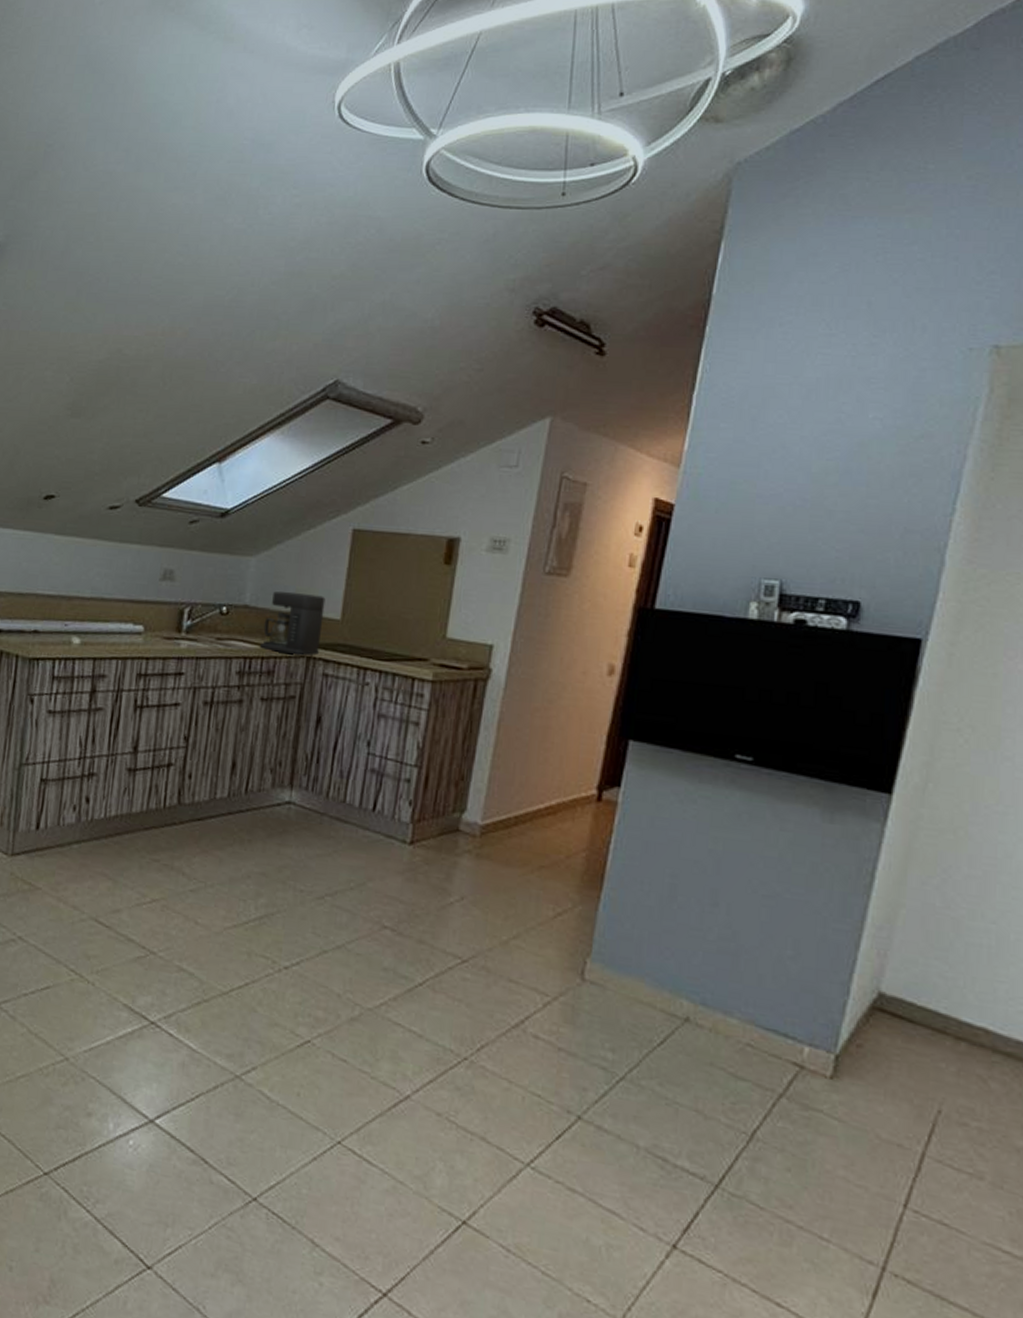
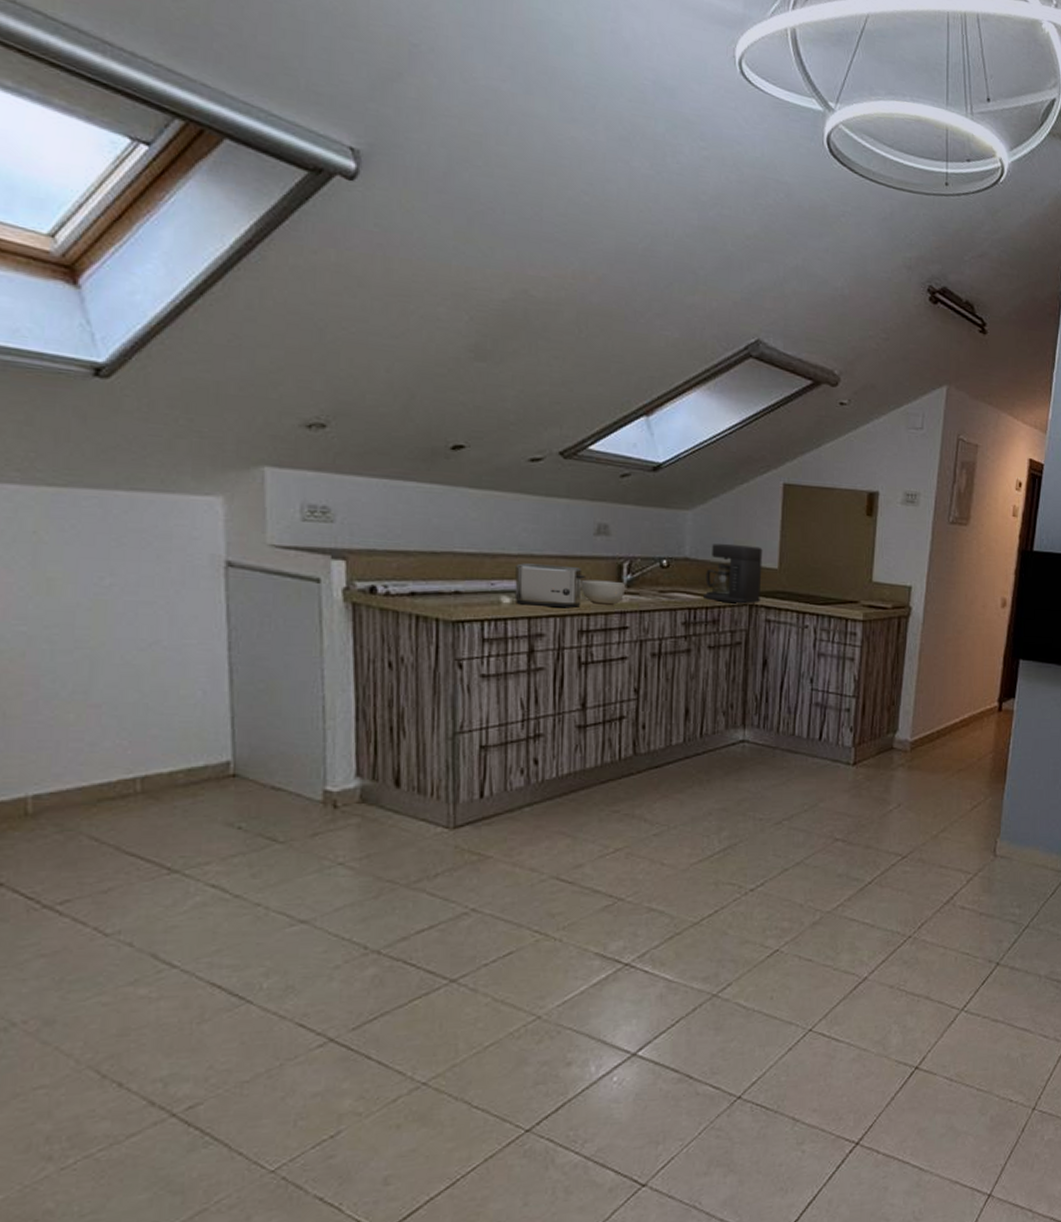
toaster: none [83,606,149,653] -> present [514,563,585,610]
bowl: none [143,623,186,651] -> present [581,579,626,606]

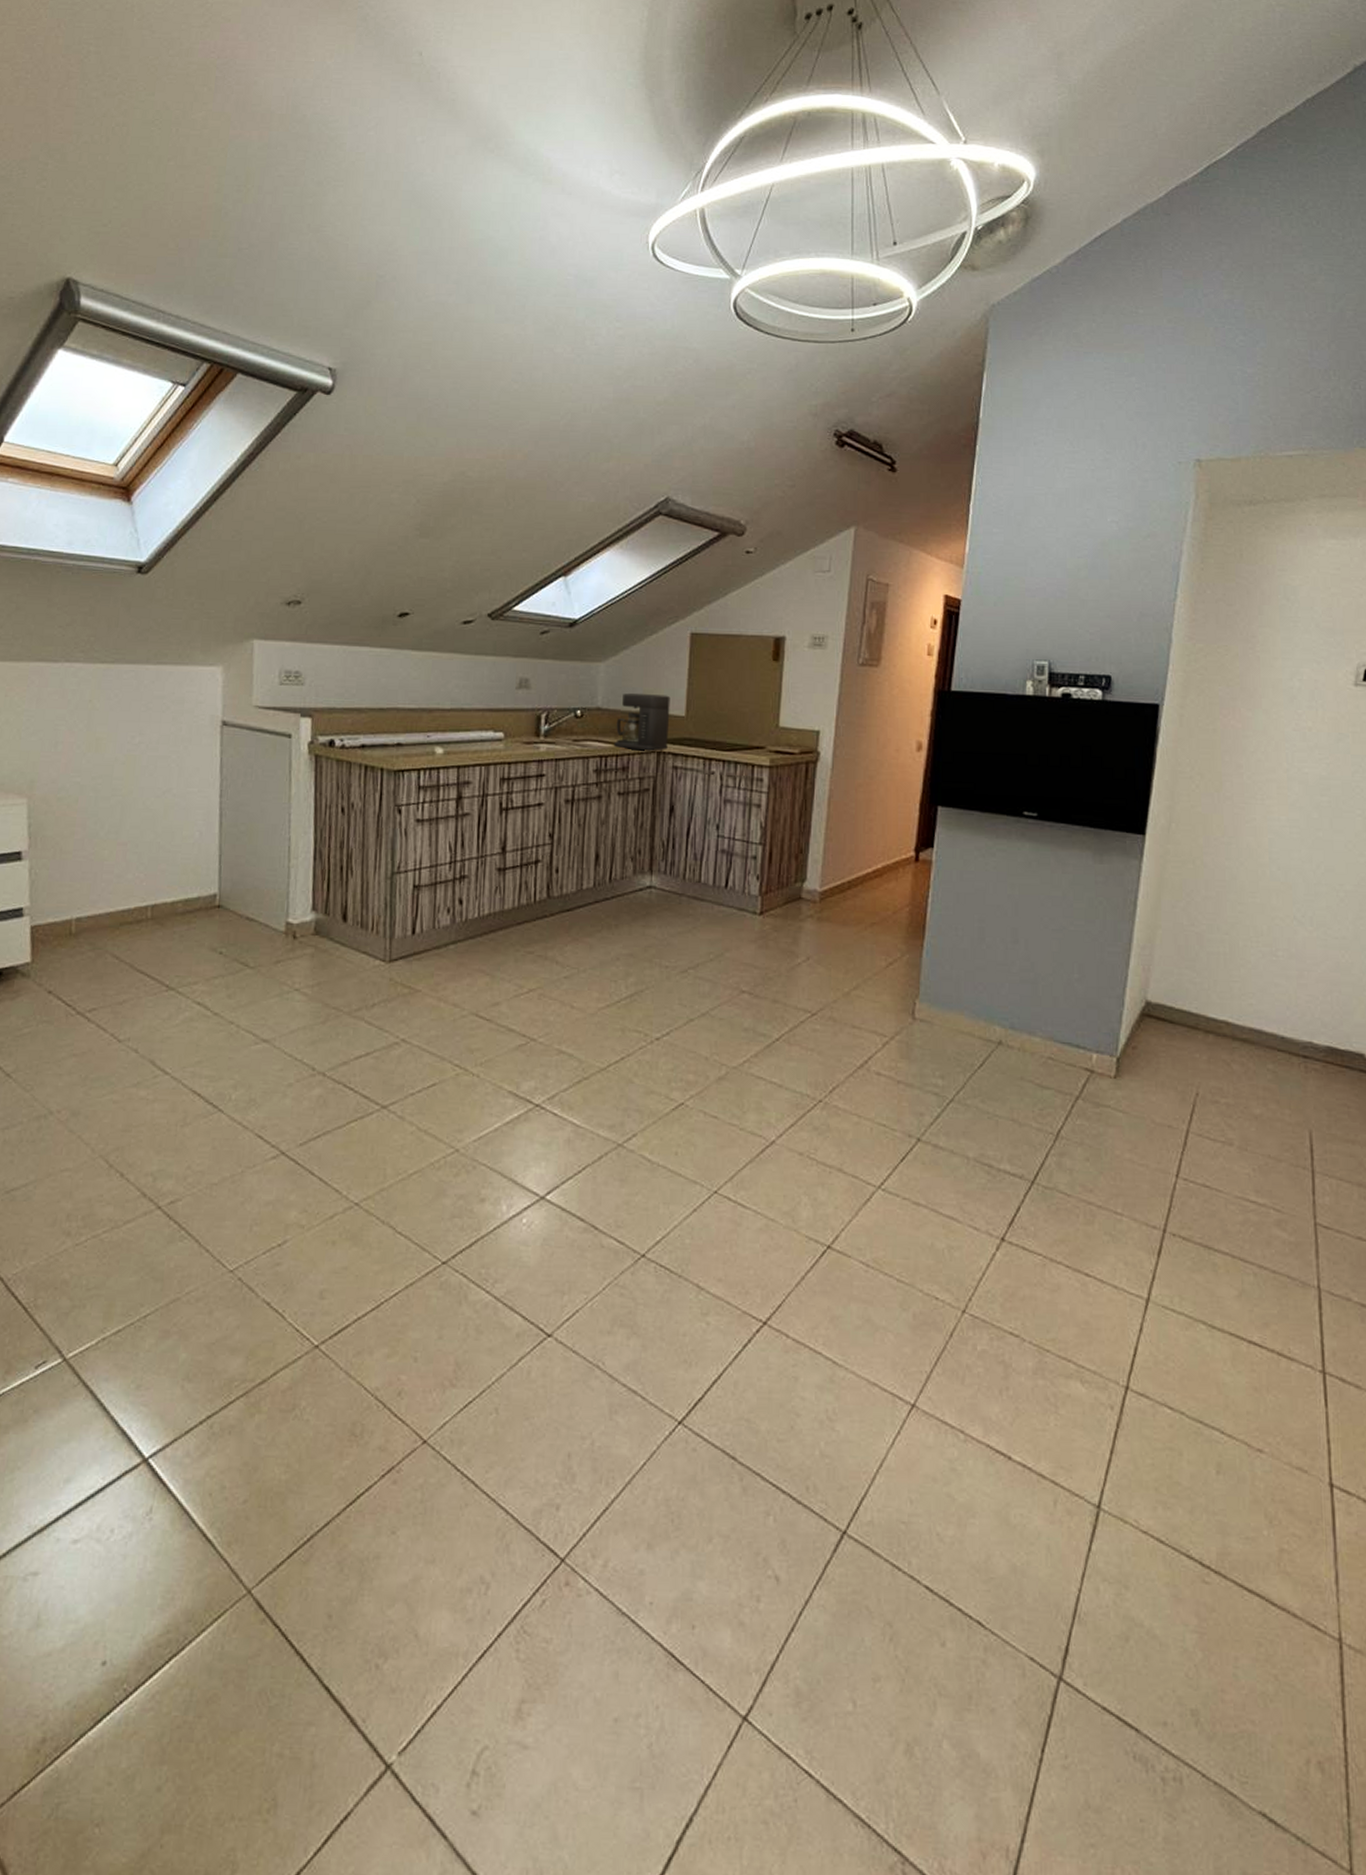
toaster: present [514,563,585,610] -> none [446,716,508,759]
bowl: present [581,579,626,606] -> none [503,730,544,755]

